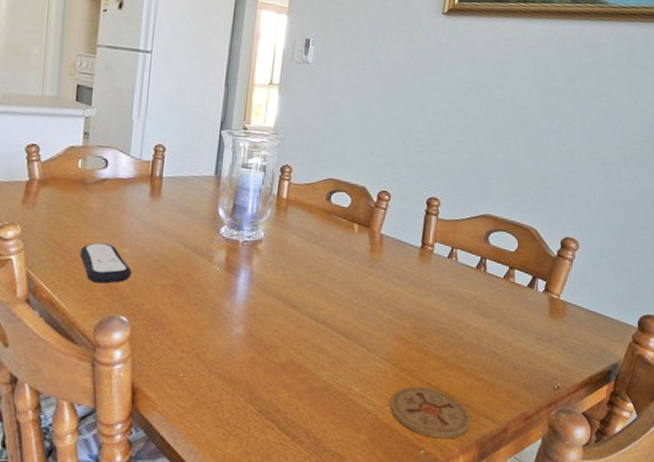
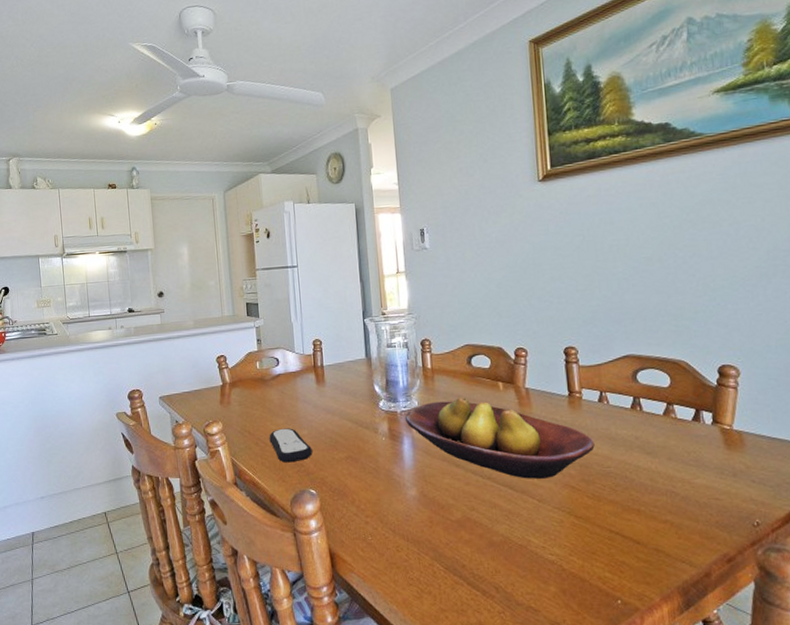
fruit bowl: none [247,233,435,329] -> present [405,396,595,479]
coaster: present [389,386,471,439] -> none [572,533,666,587]

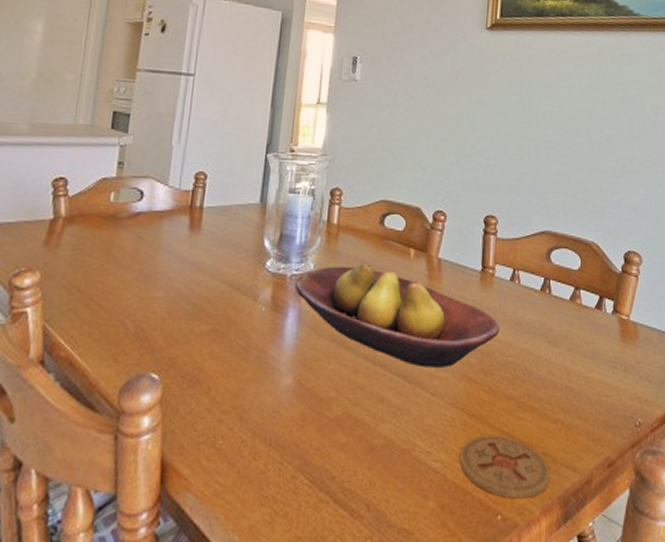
remote control: present [269,428,312,463] -> none [106,286,166,335]
coaster: none [572,533,666,587] -> present [459,435,550,499]

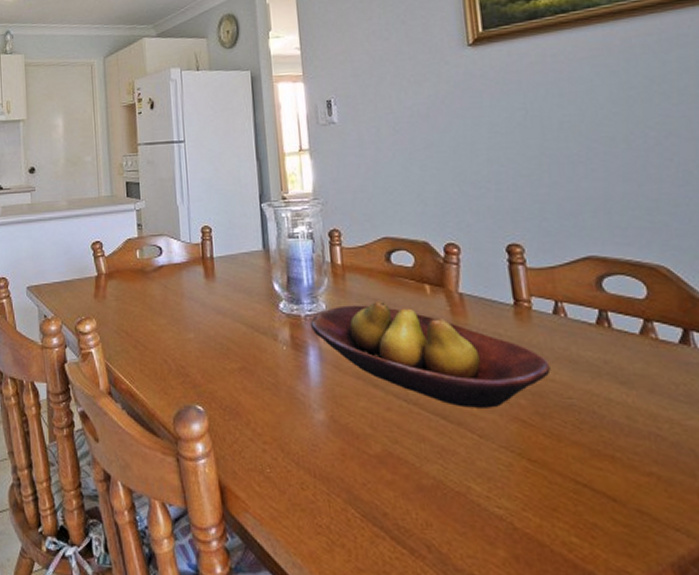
coaster: present [459,435,550,499] -> none [526,484,655,561]

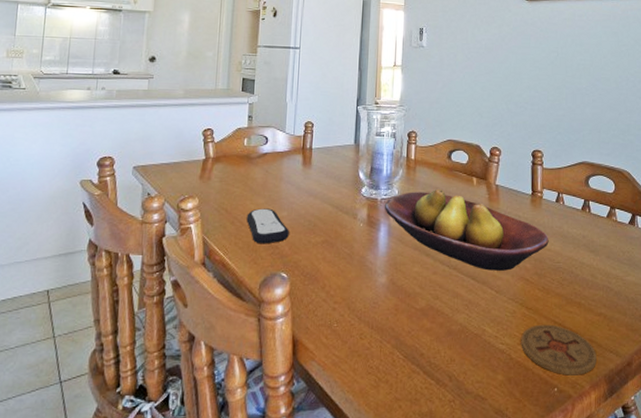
remote control: none [149,330,200,372] -> present [246,208,289,244]
coaster: none [526,484,655,561] -> present [521,324,597,376]

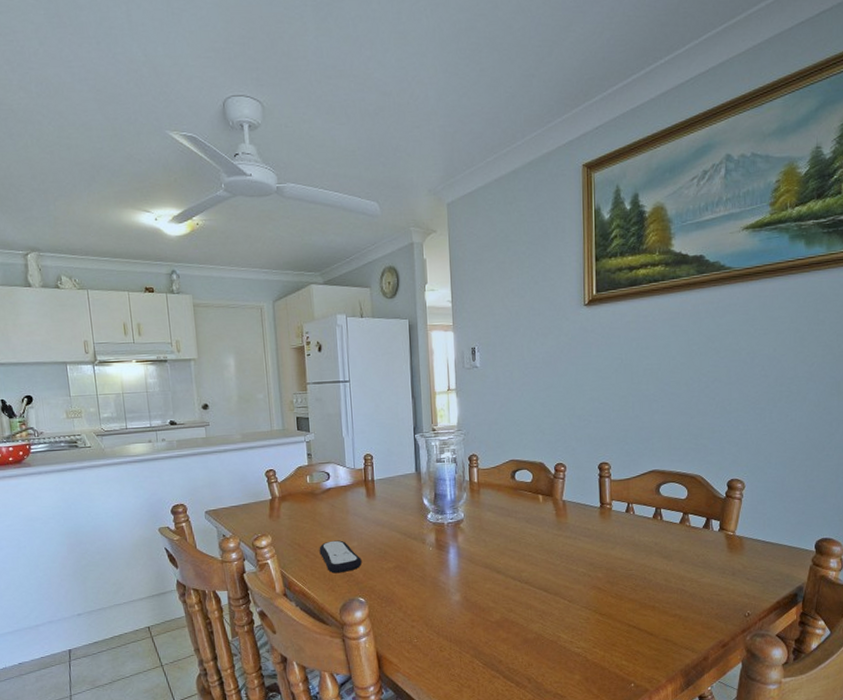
fruit bowl: present [385,188,549,271] -> none [452,508,620,582]
coaster: present [521,324,597,376] -> none [596,627,672,672]

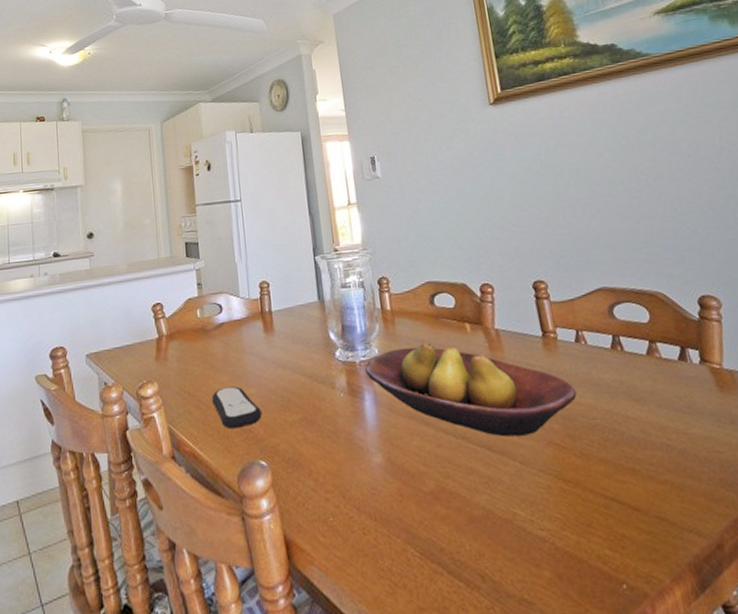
fruit bowl: none [452,508,620,582] -> present [365,341,577,437]

